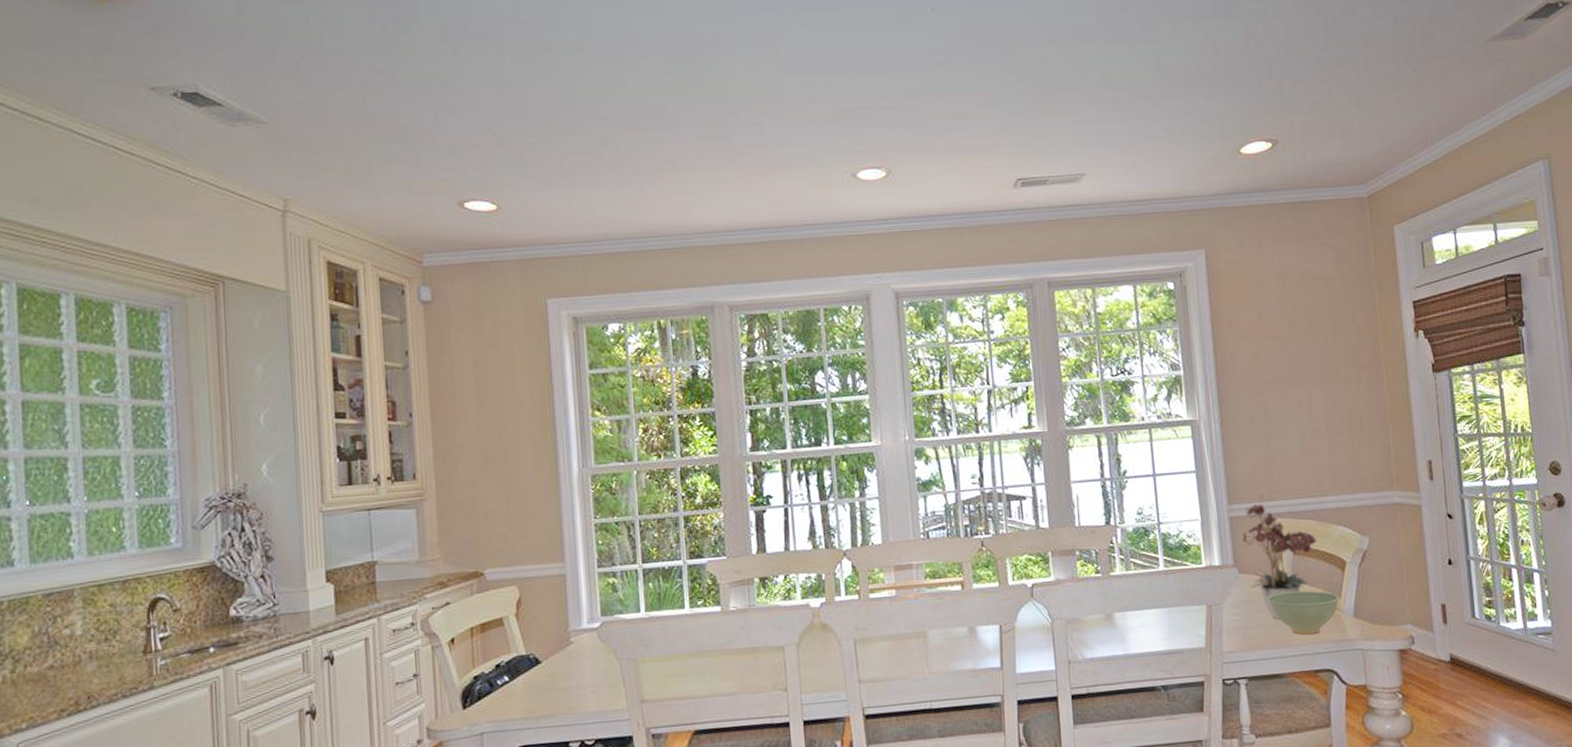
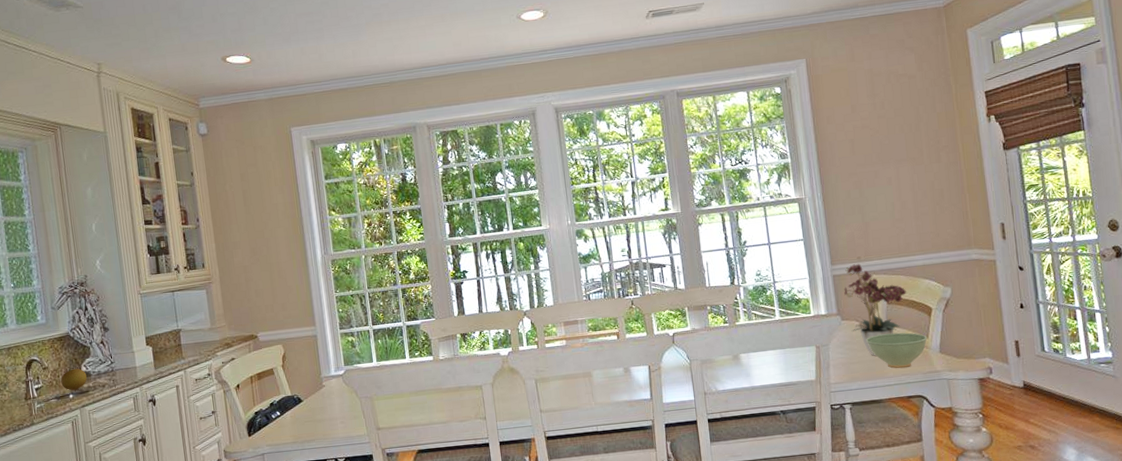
fruit: none [198,611,237,642] -> present [61,368,87,391]

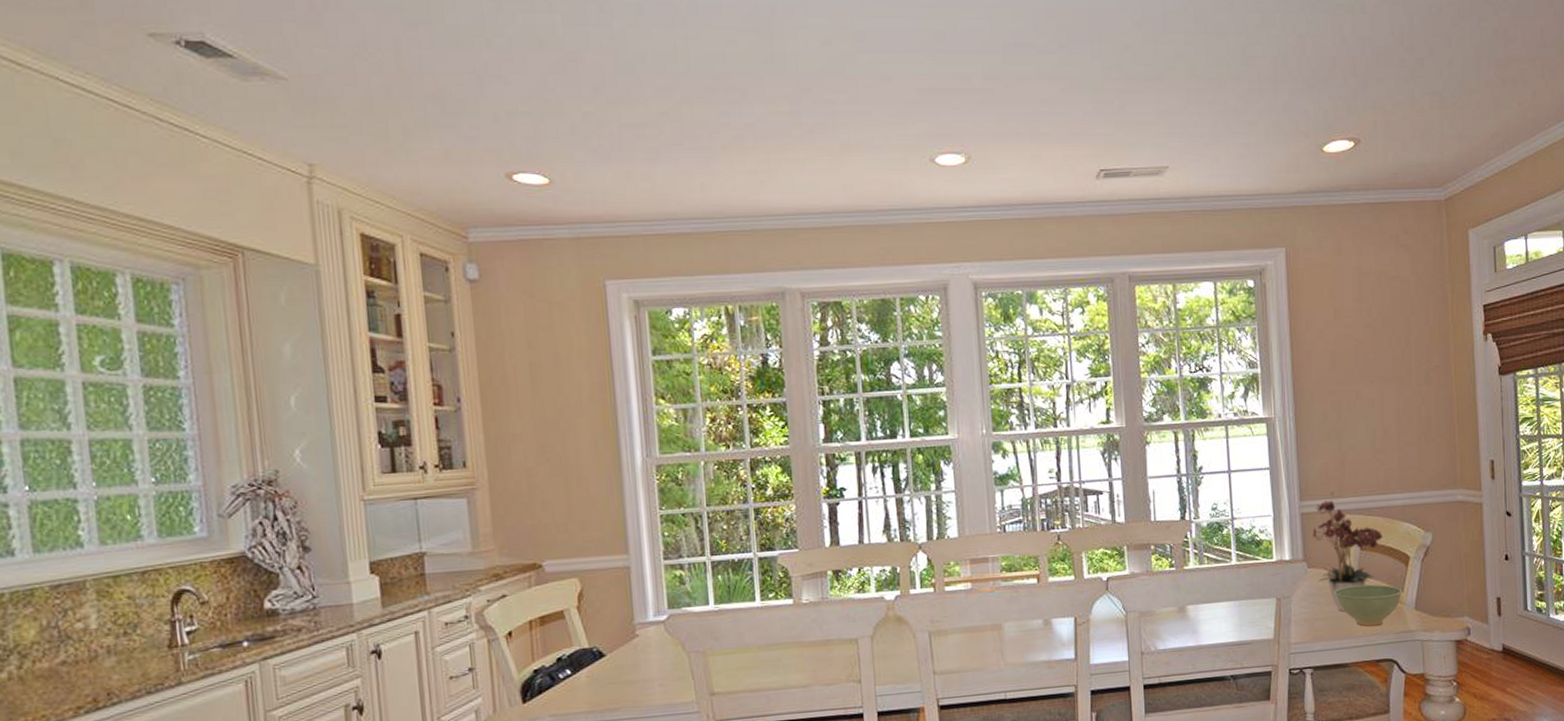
fruit: present [61,368,87,391] -> none [229,604,273,636]

